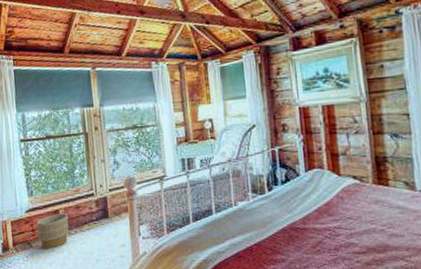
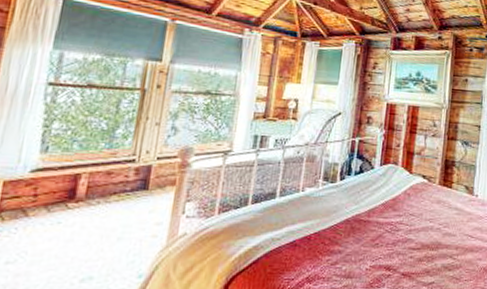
planter: present [36,213,69,249] -> none [40,178,93,221]

